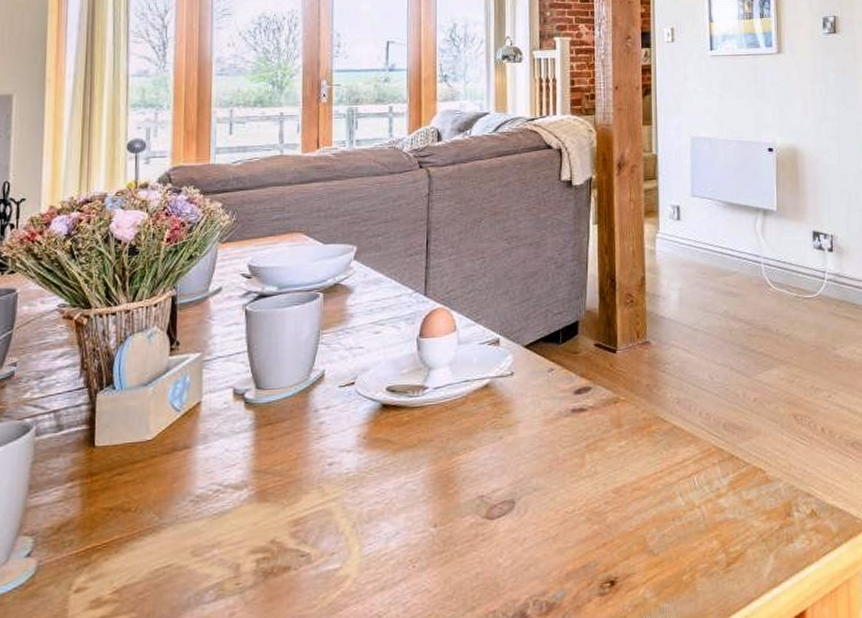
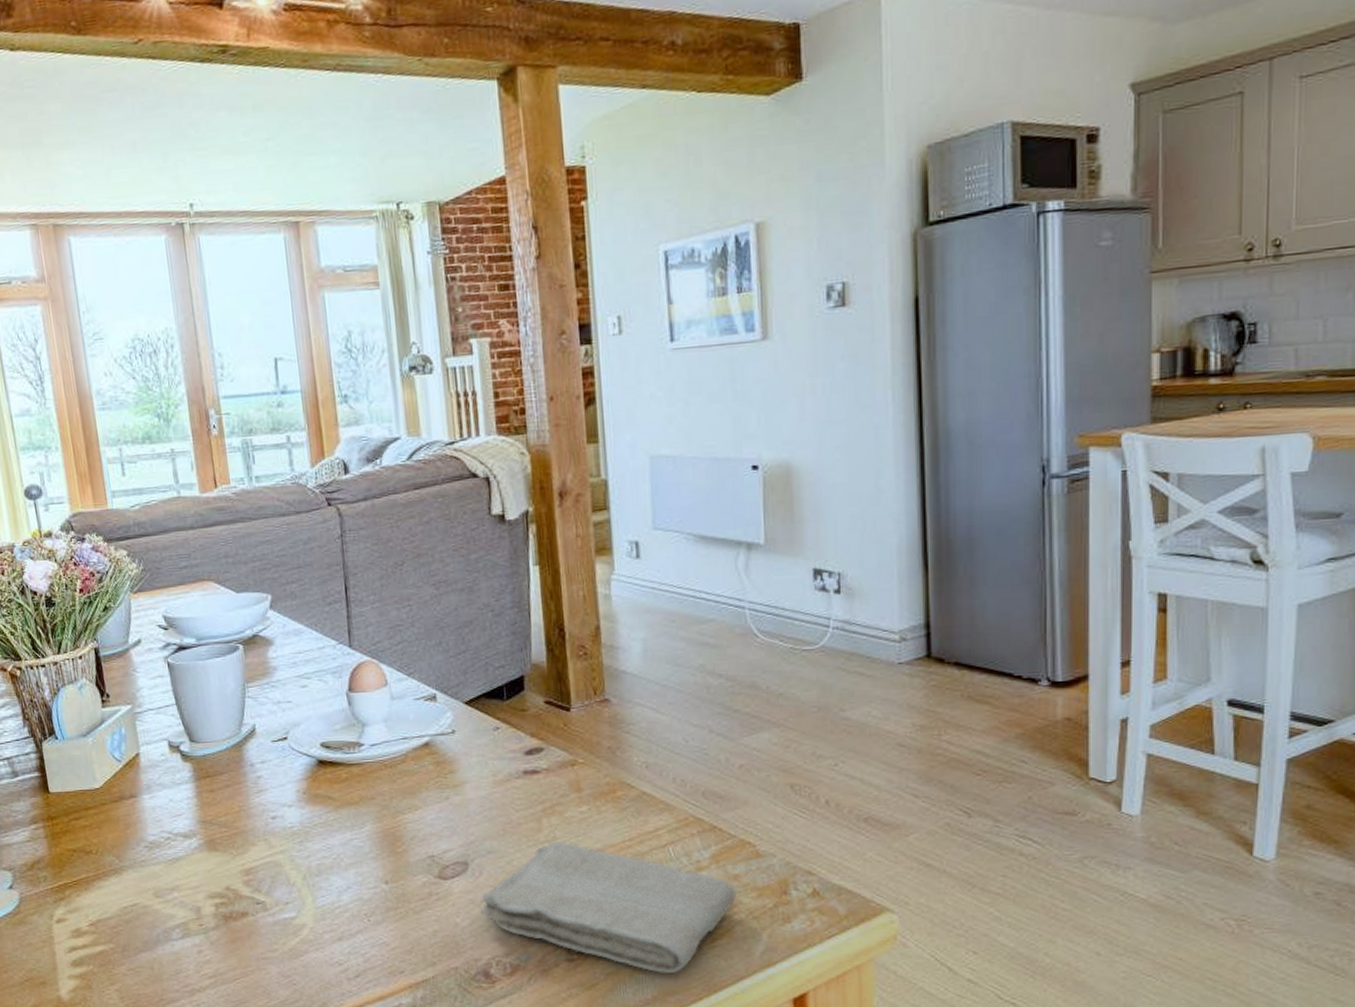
washcloth: none [523,476,749,602] -> present [481,842,736,974]

